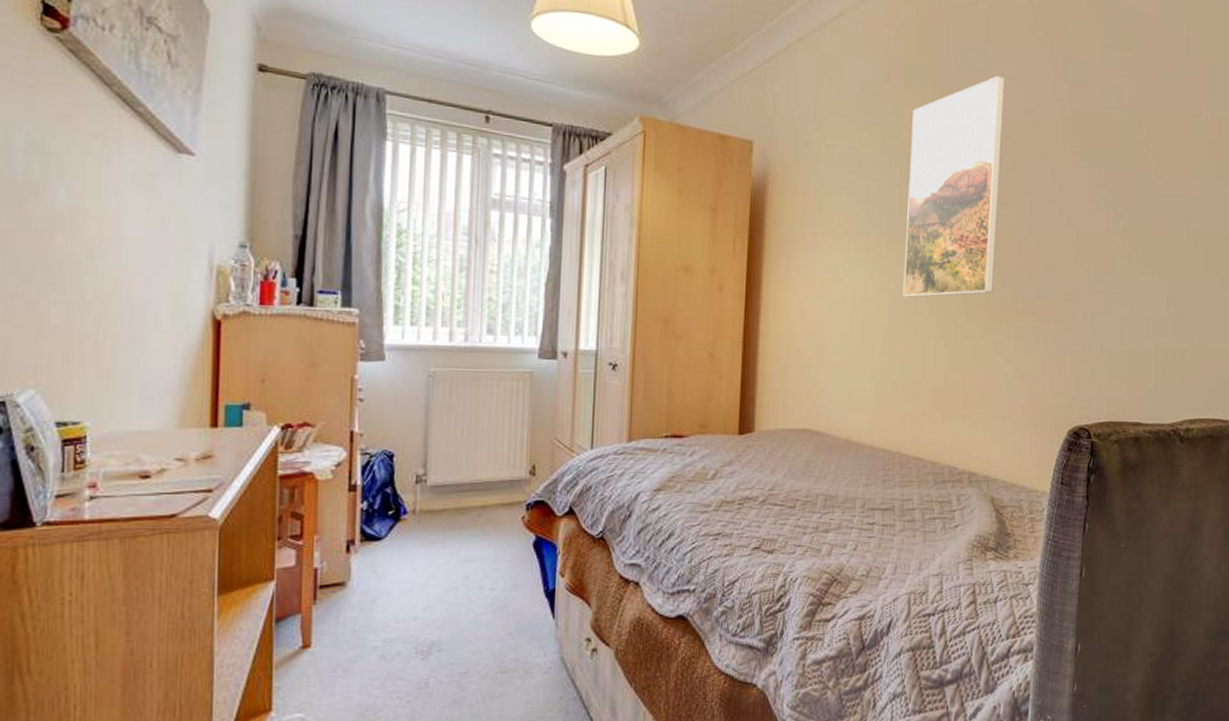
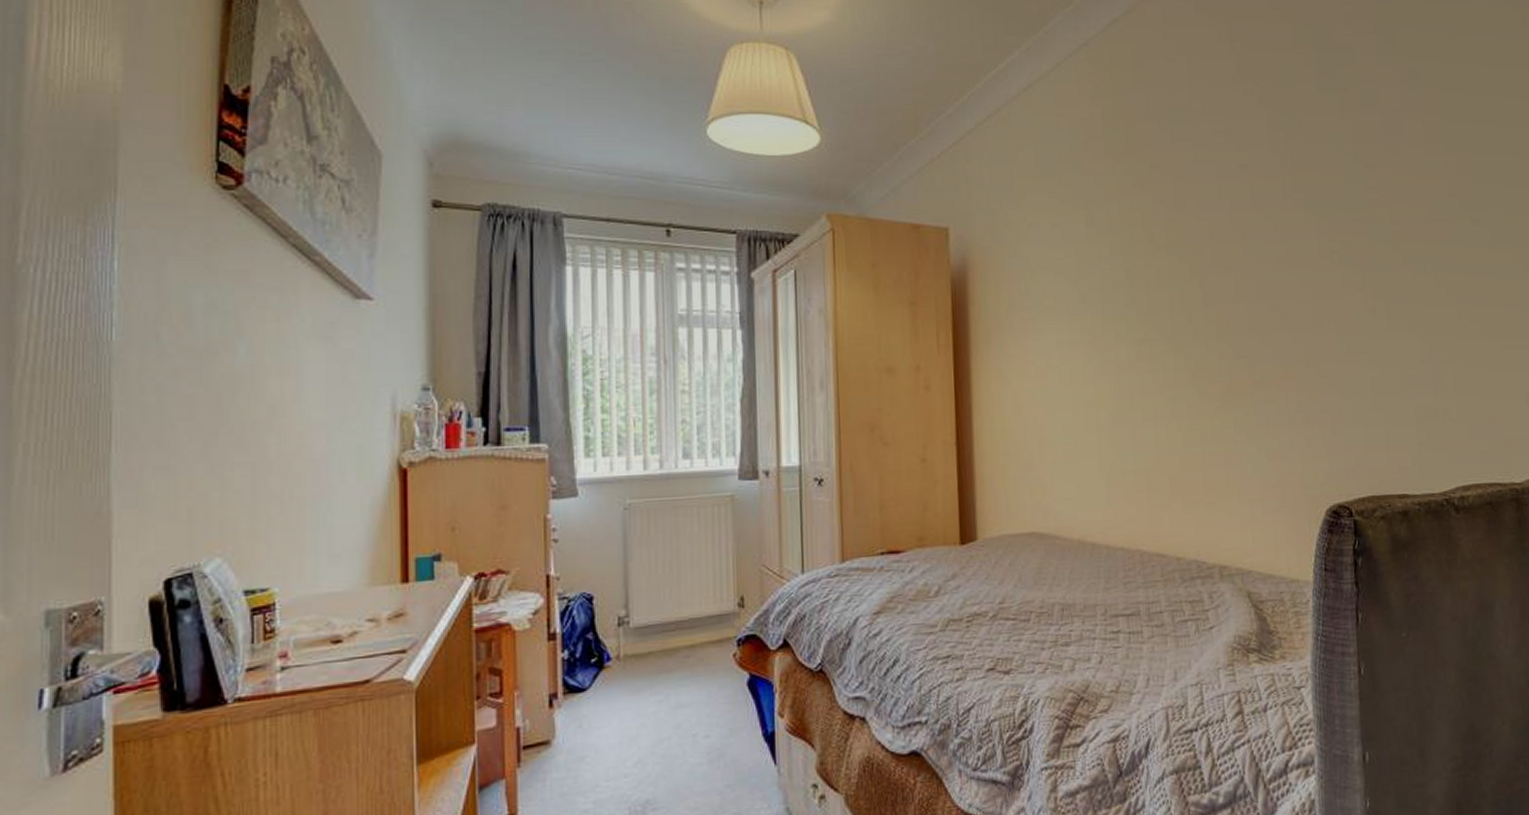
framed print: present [903,75,1005,298] -> none [1117,132,1225,379]

